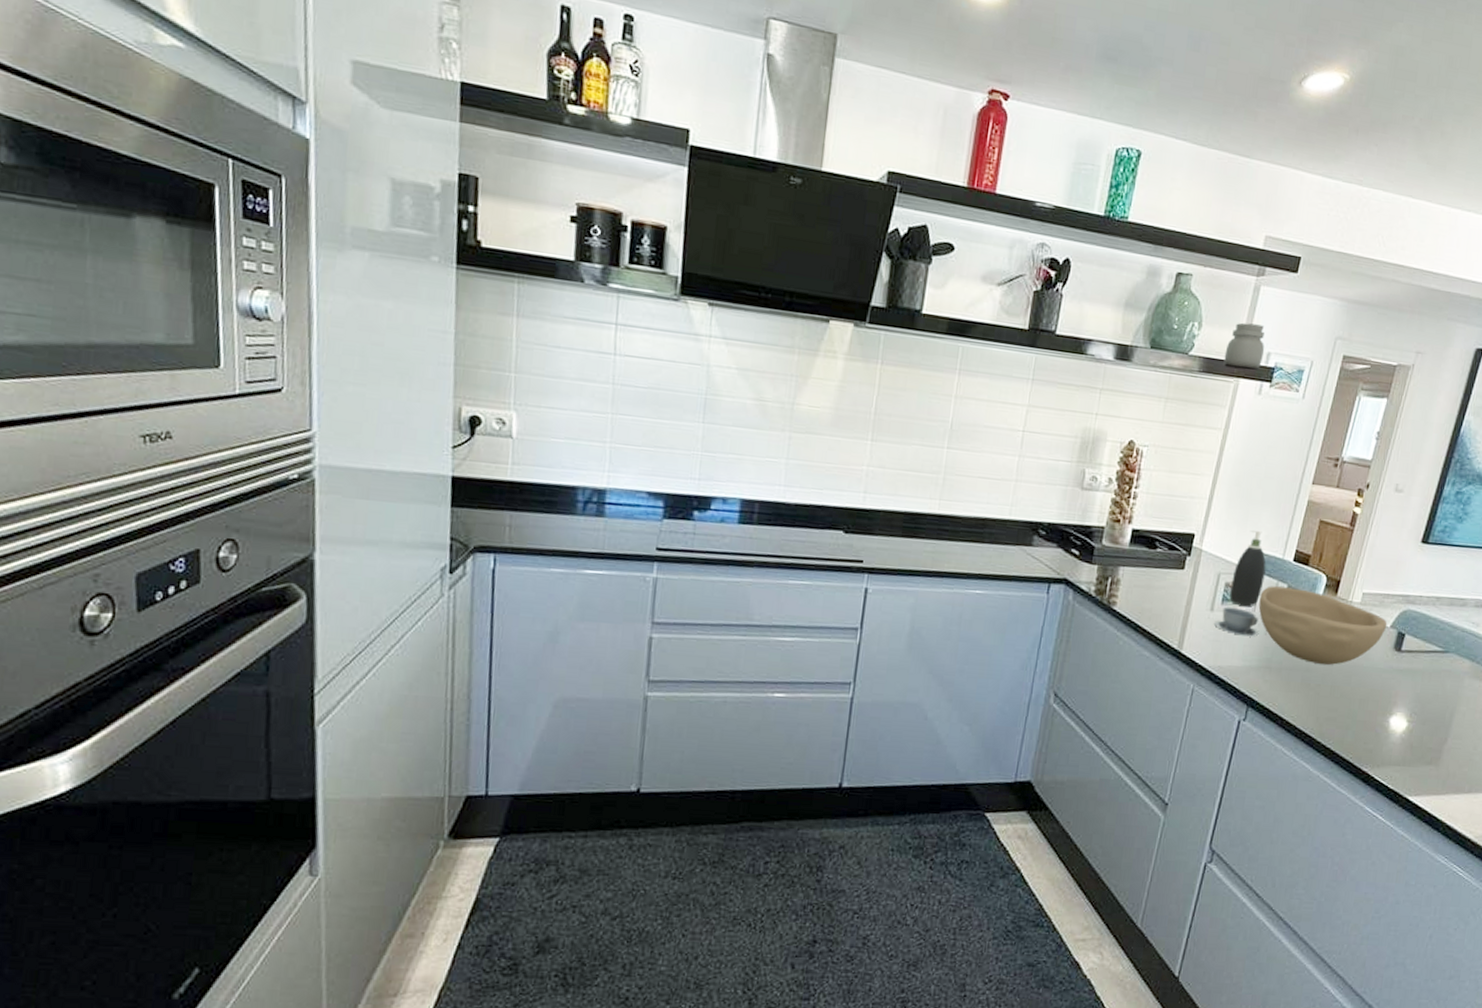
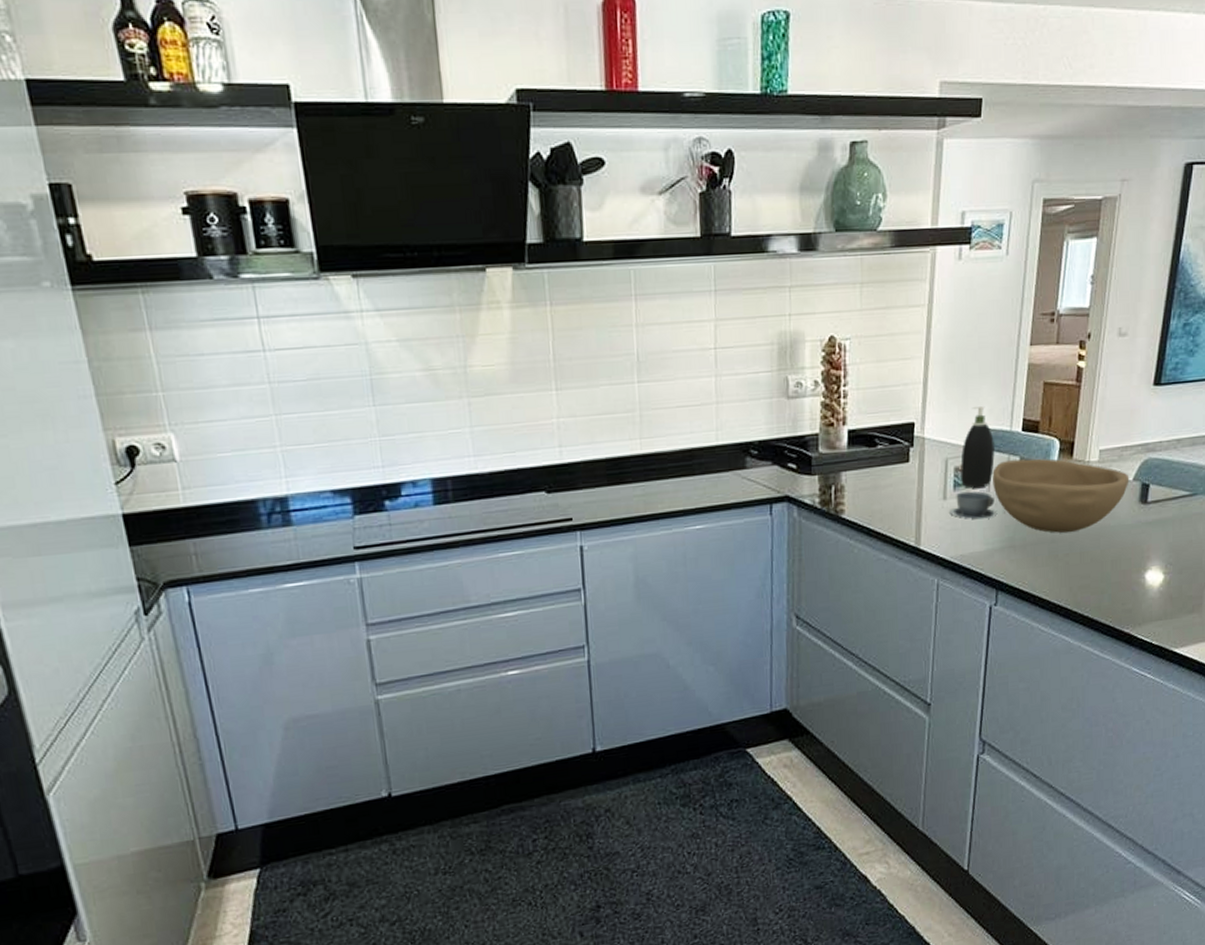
jar: present [1223,322,1265,371] -> none [916,183,957,237]

